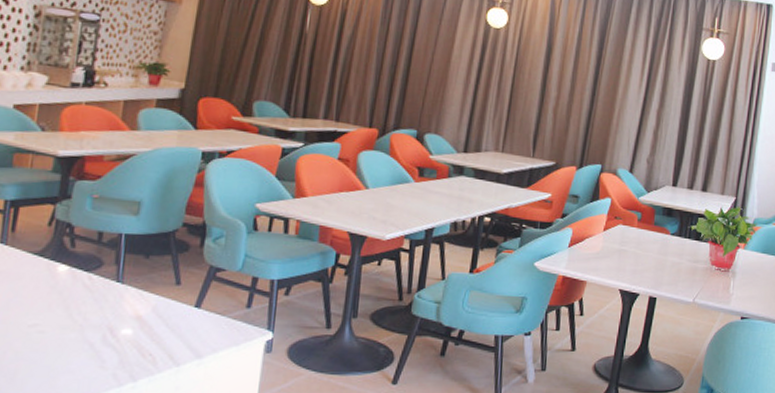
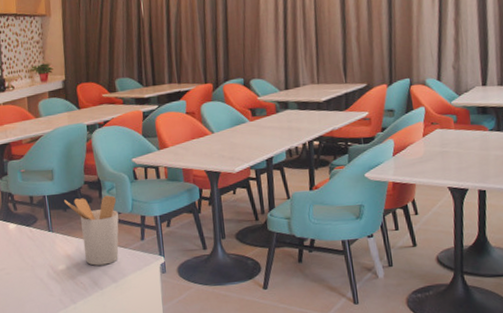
utensil holder: none [149,243,224,334] -> present [64,195,119,266]

